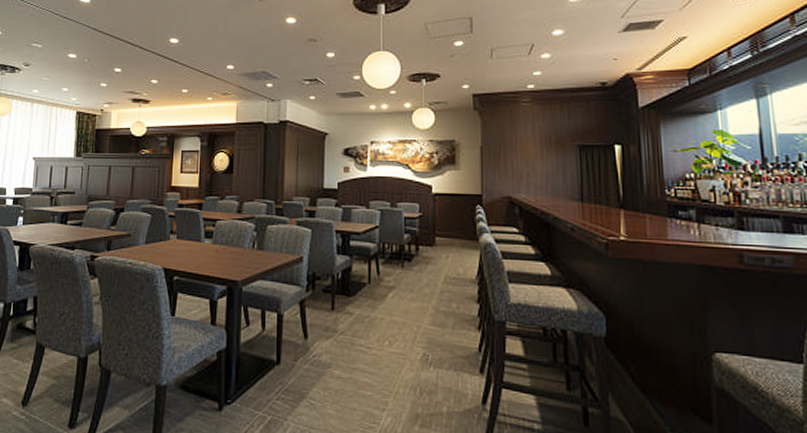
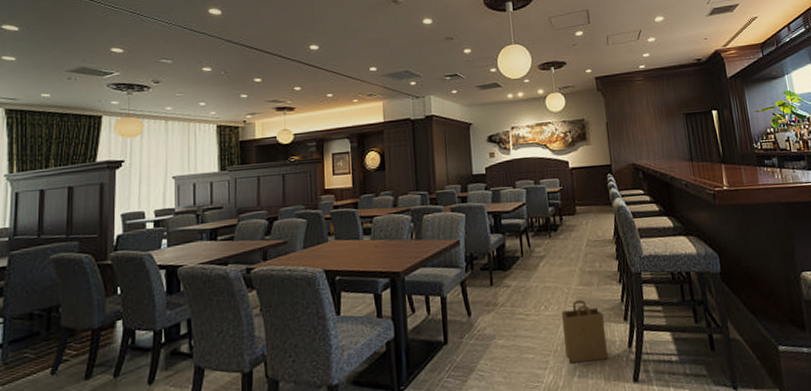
shopping bag: none [408,340,456,413] -> present [562,299,608,364]

